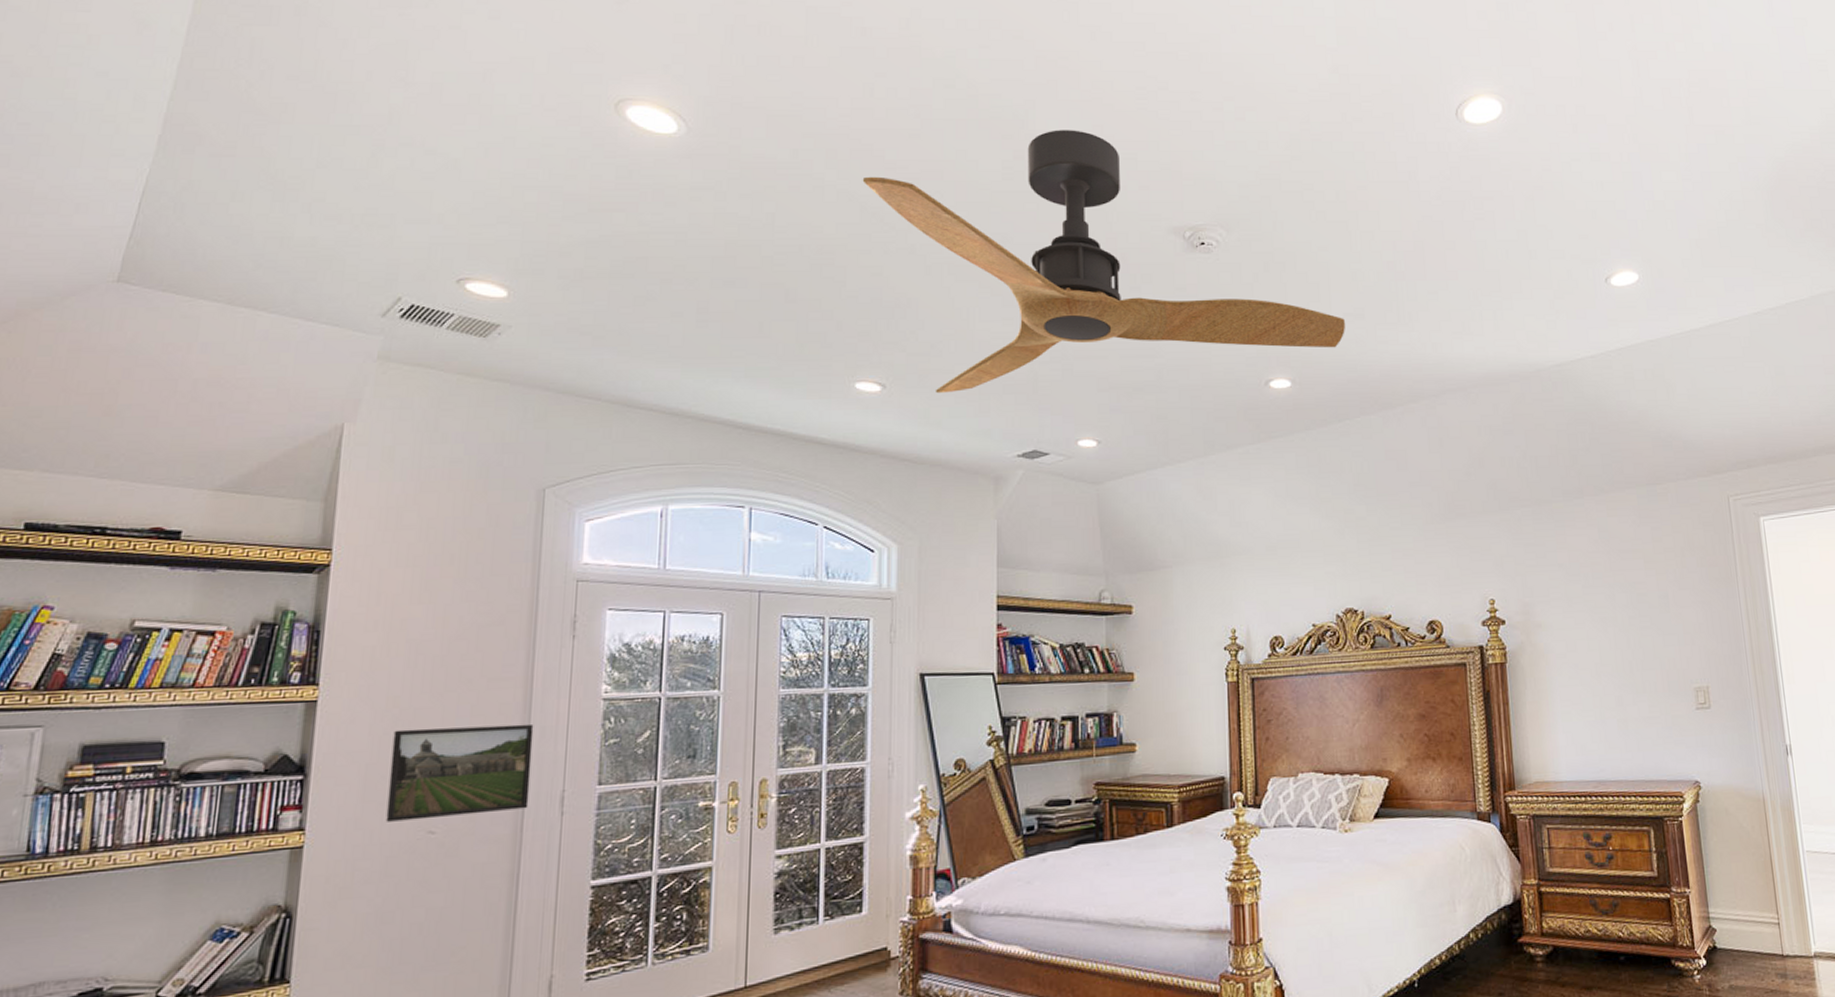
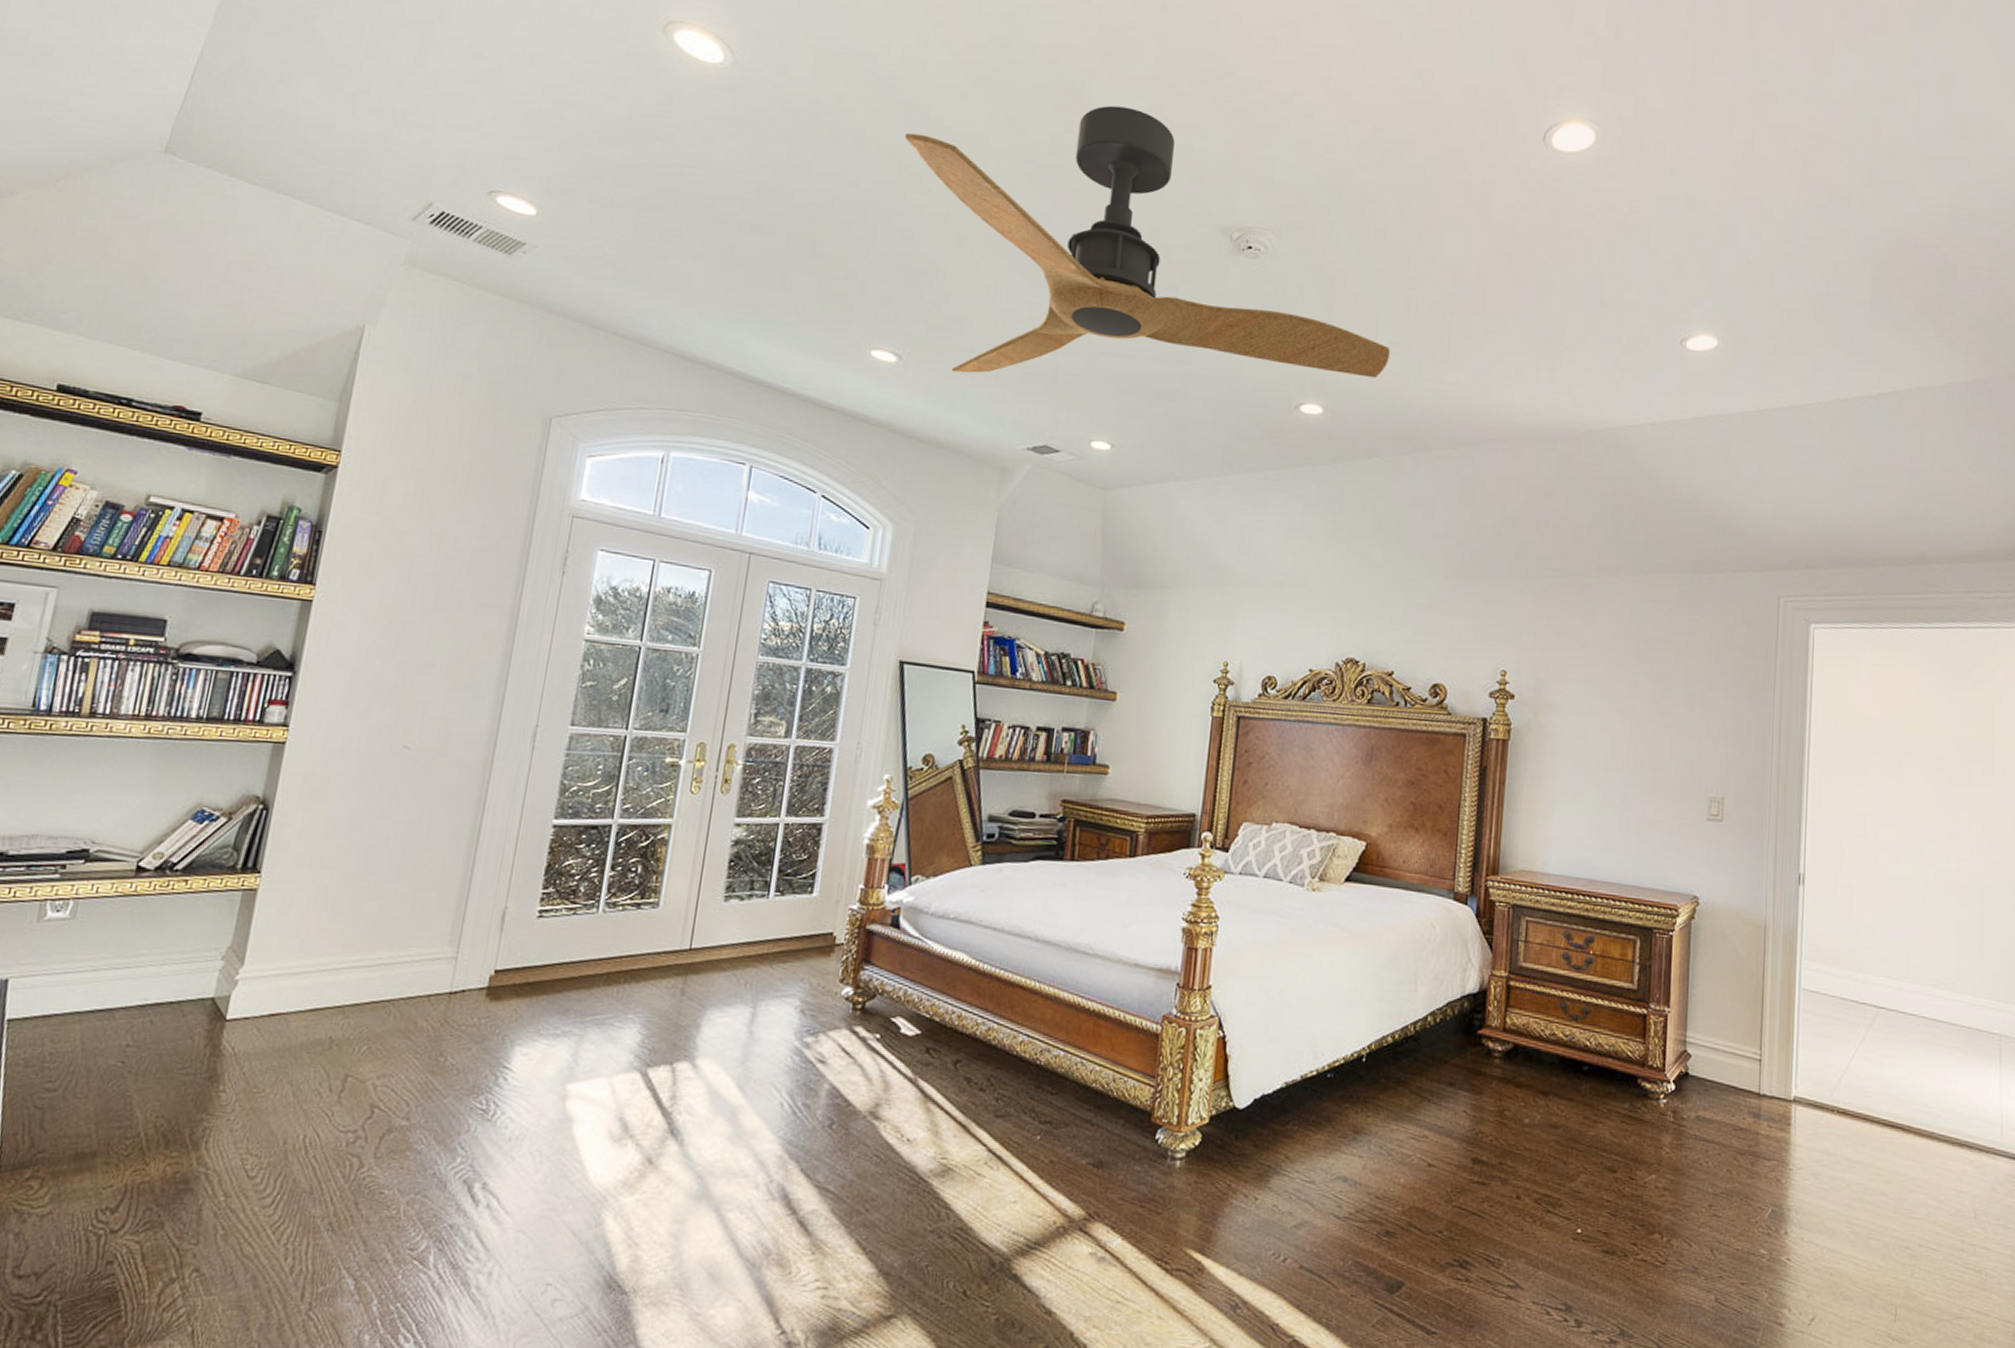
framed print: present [385,723,534,822] -> none [365,641,516,738]

